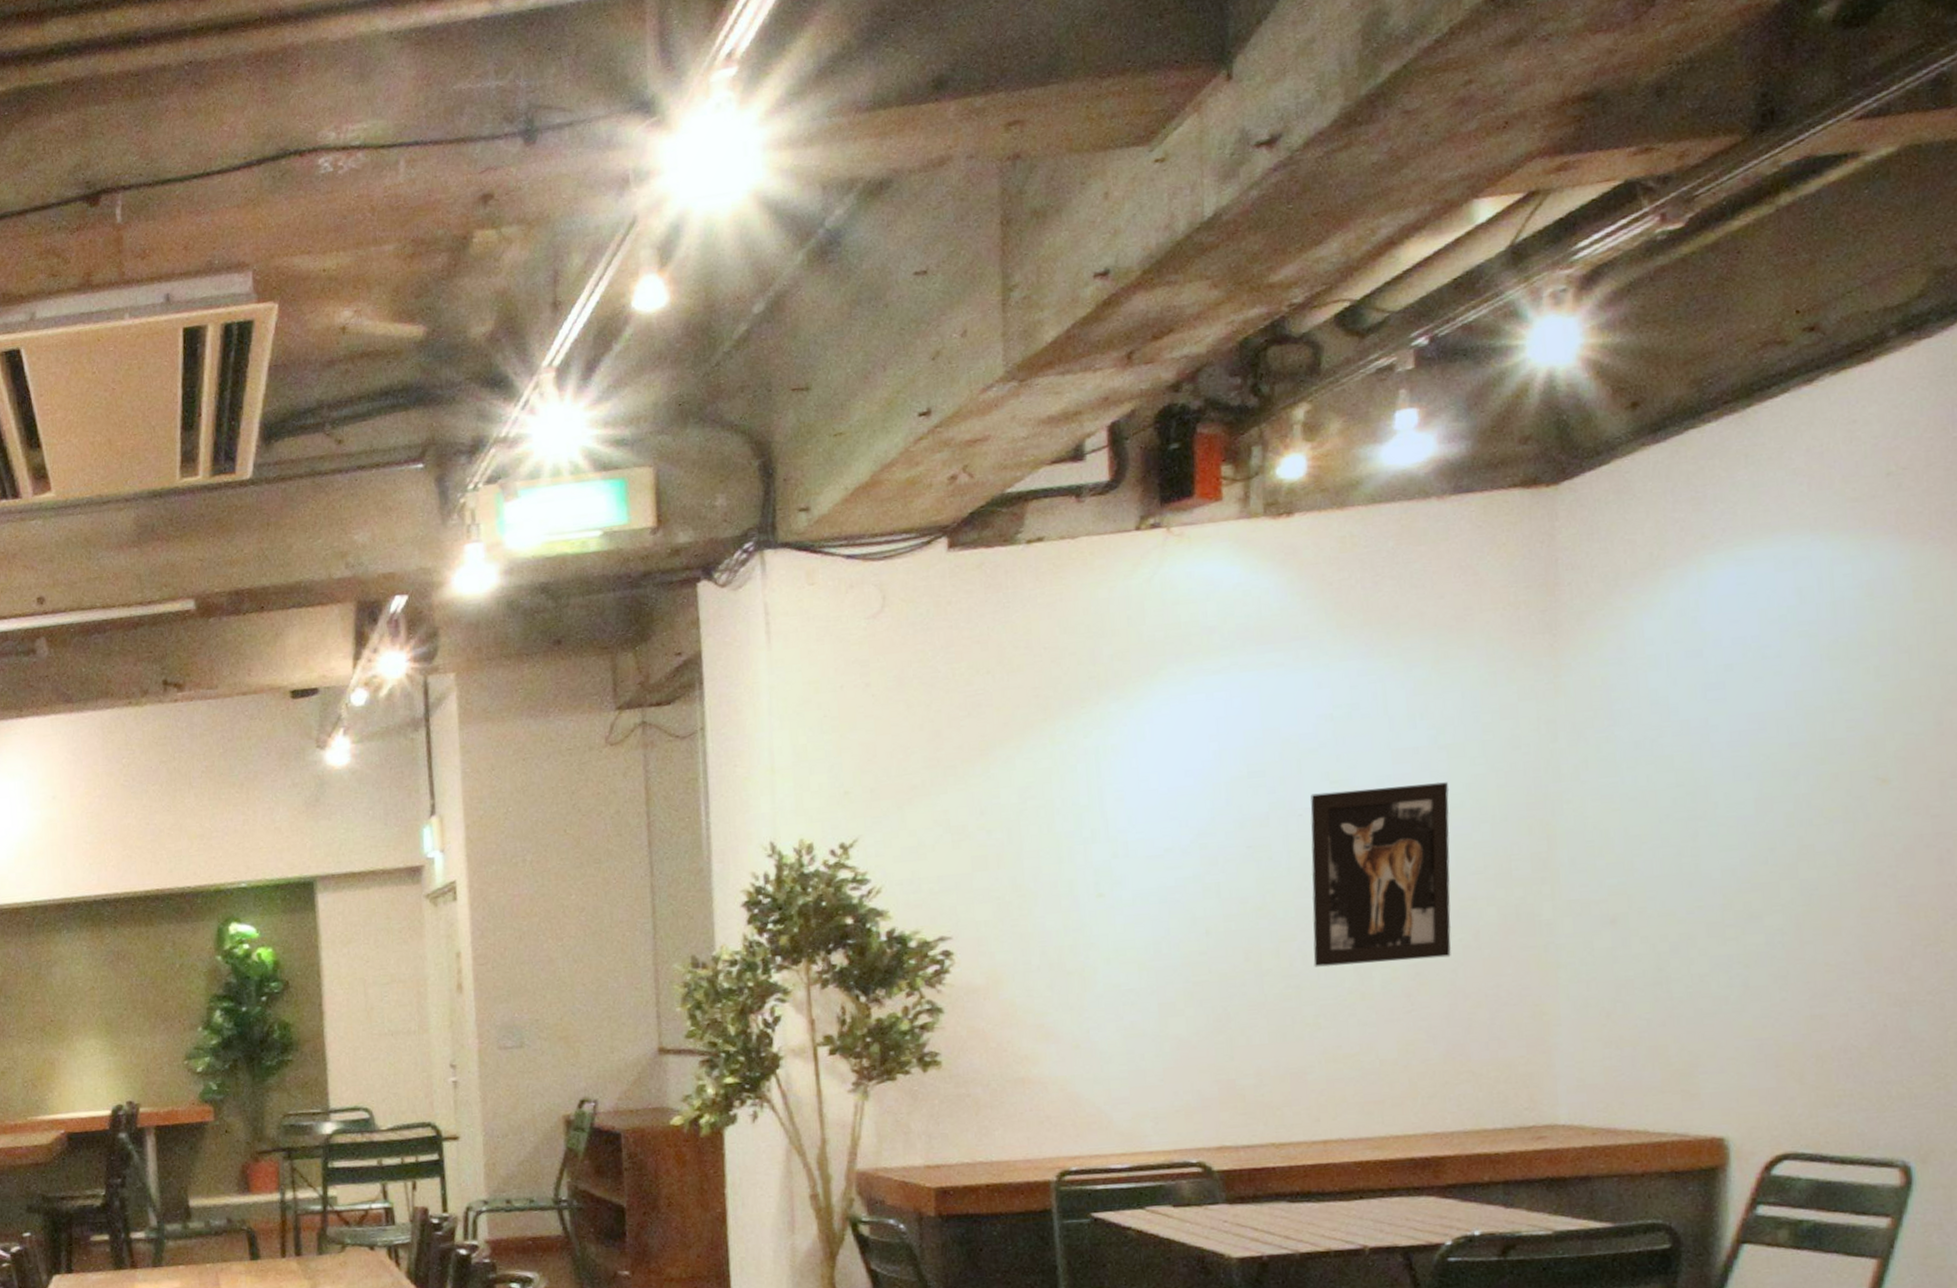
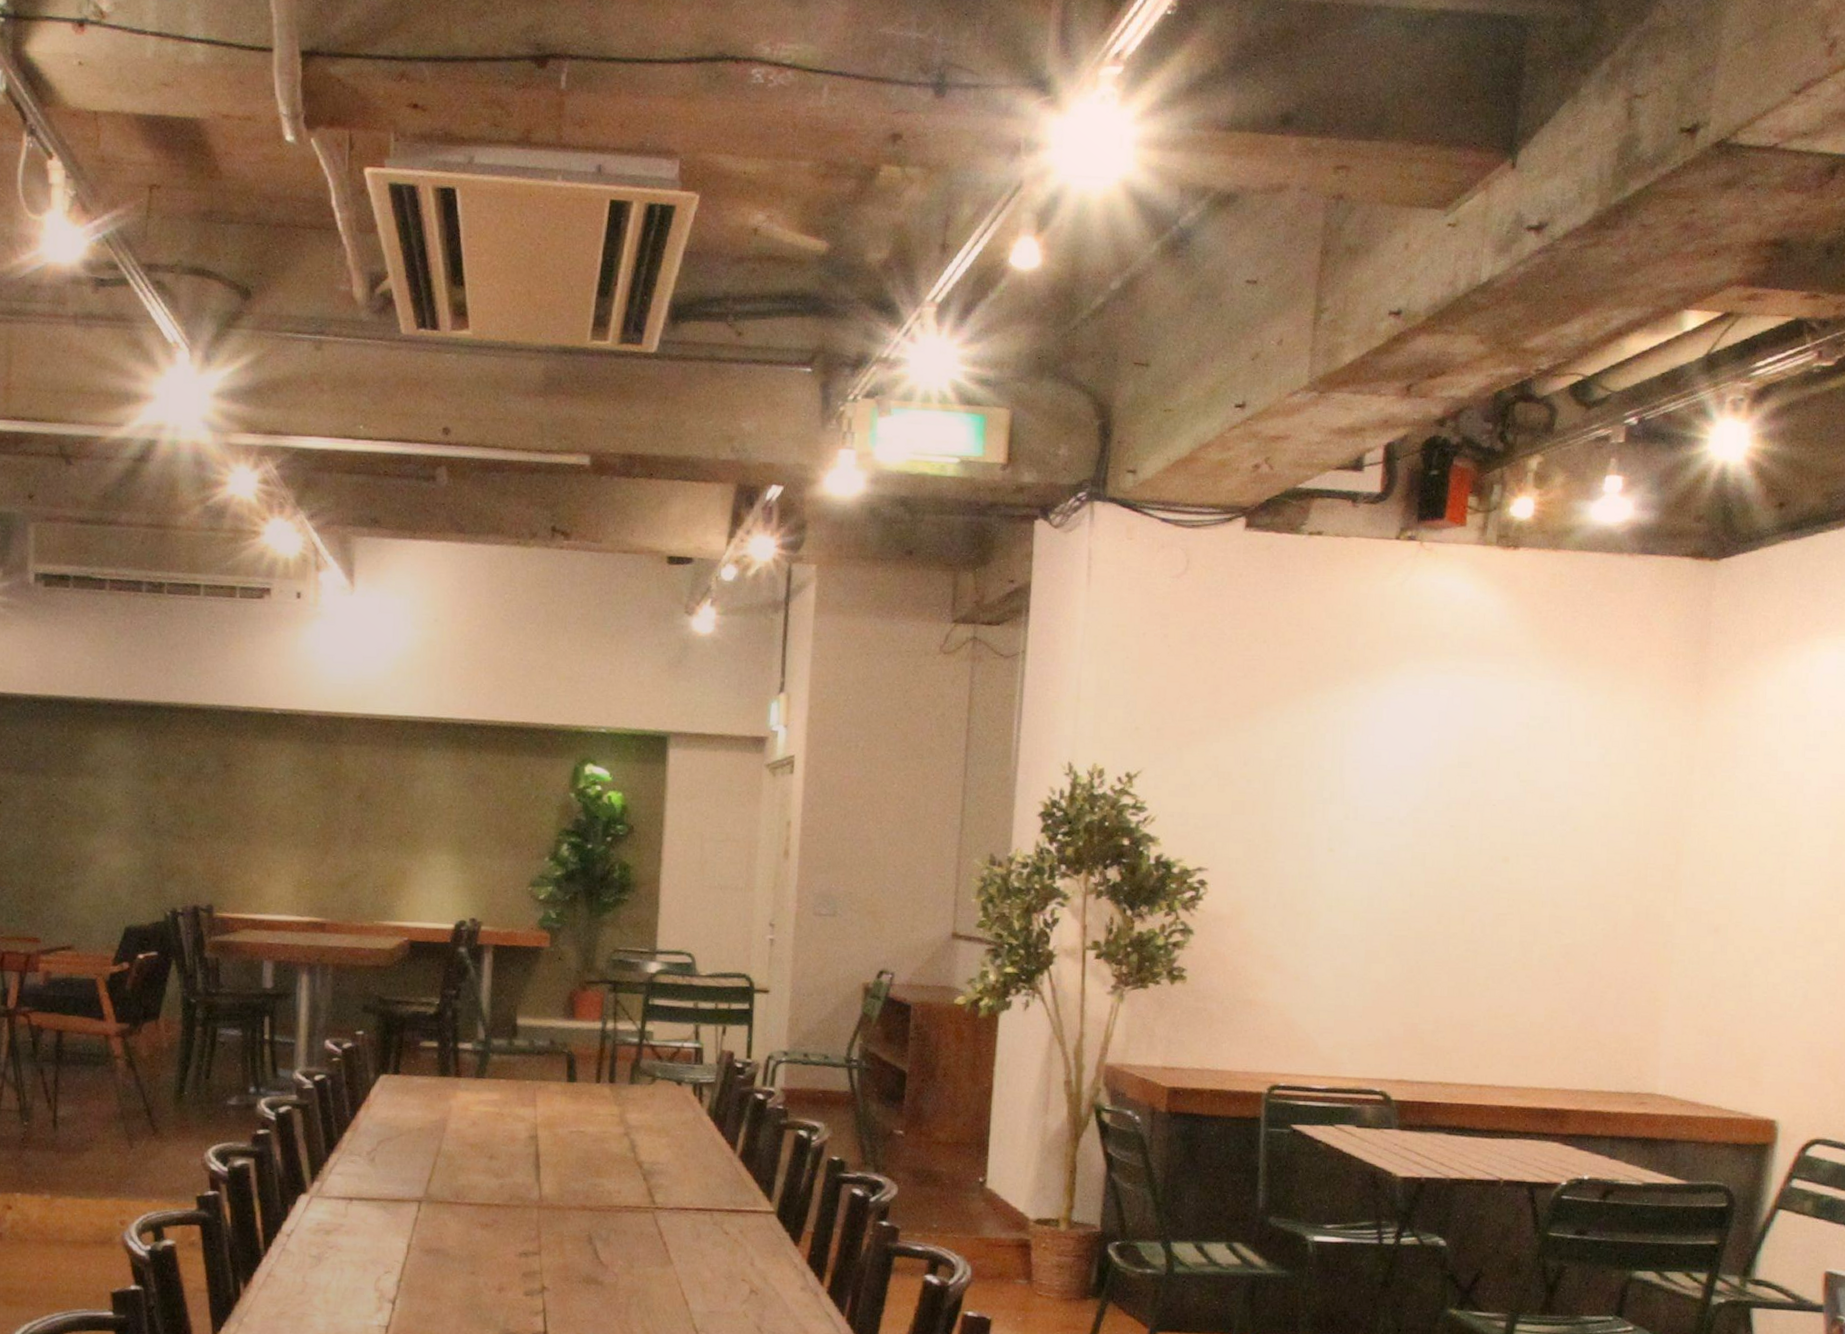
wall art: present [1310,782,1451,967] -> none [1489,788,1609,942]

